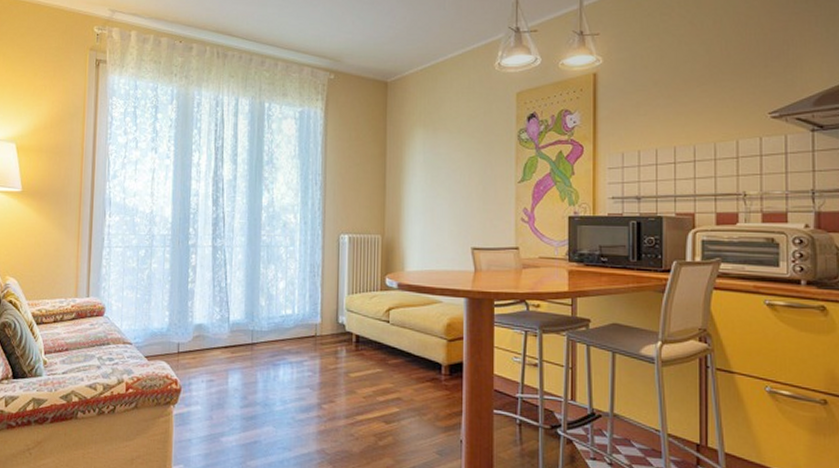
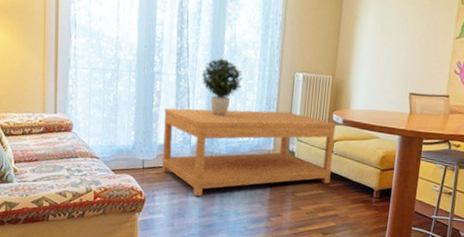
coffee table: none [198,279,390,383] -> present [161,108,336,197]
potted plant: none [238,225,283,289] -> present [201,58,243,117]

